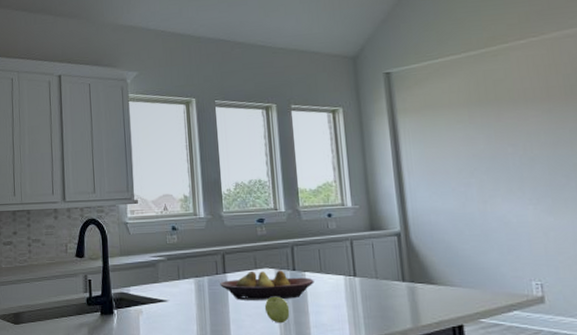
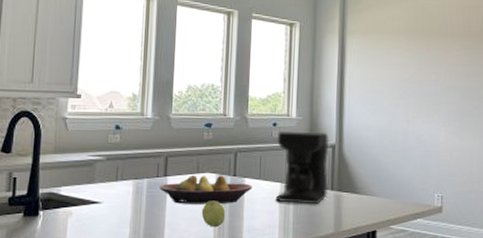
coffee maker: none [334,220,399,298] -> present [275,131,330,204]

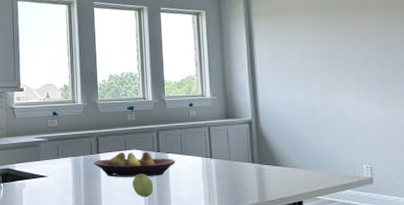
coffee maker: present [275,131,330,204] -> none [194,109,249,177]

